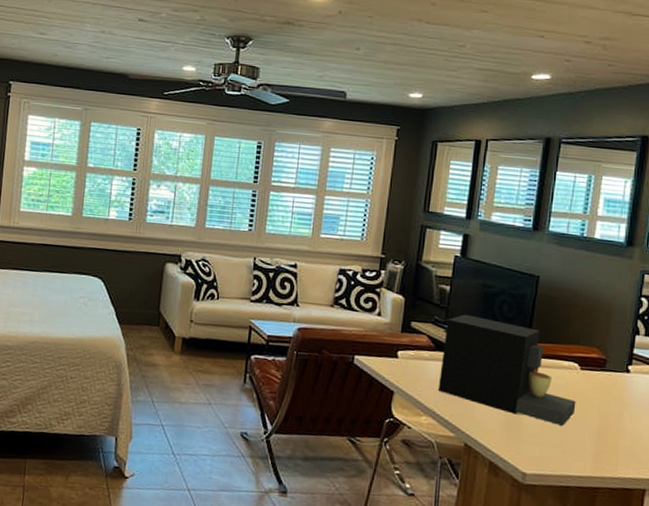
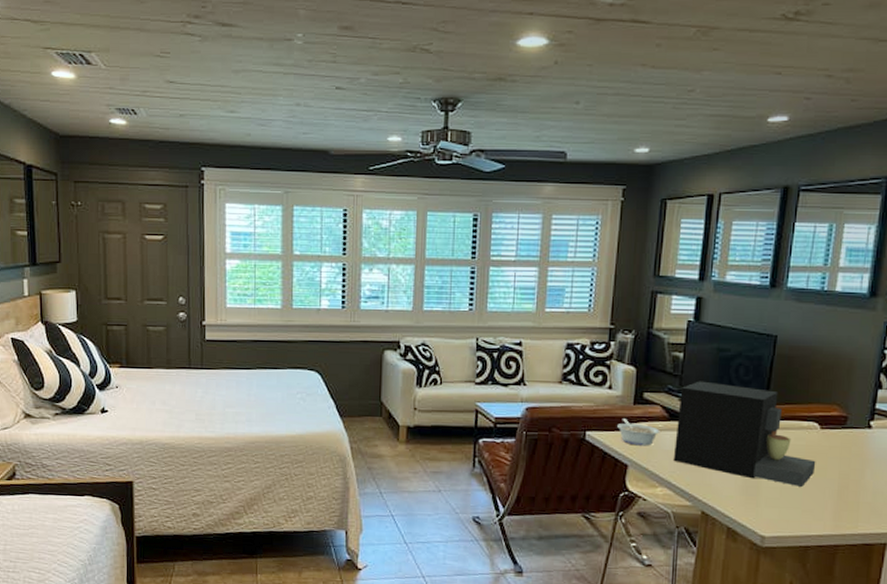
legume: none [385,345,426,374] -> present [617,418,660,446]

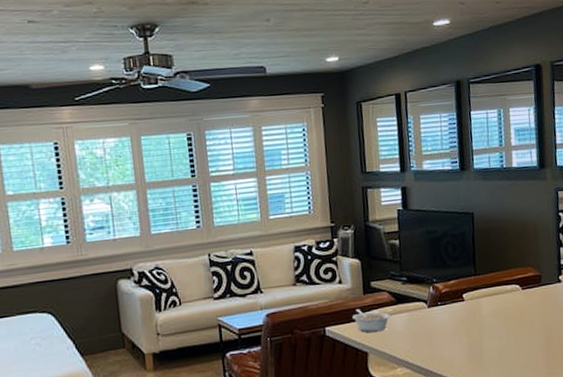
coffee maker: present [673,381,816,487] -> none [402,262,524,345]

